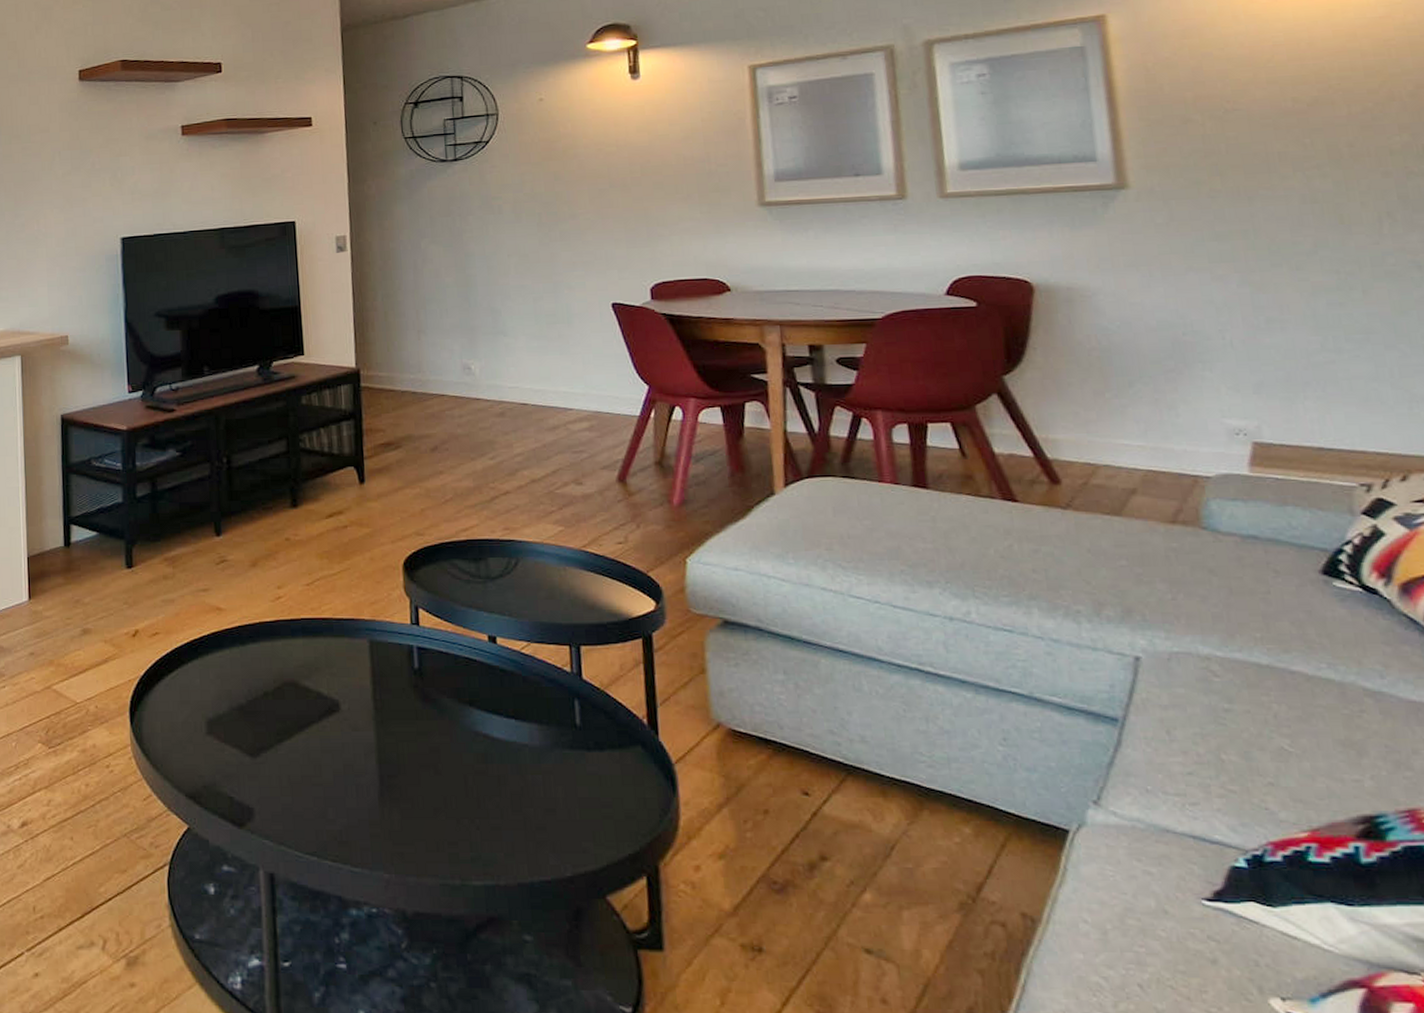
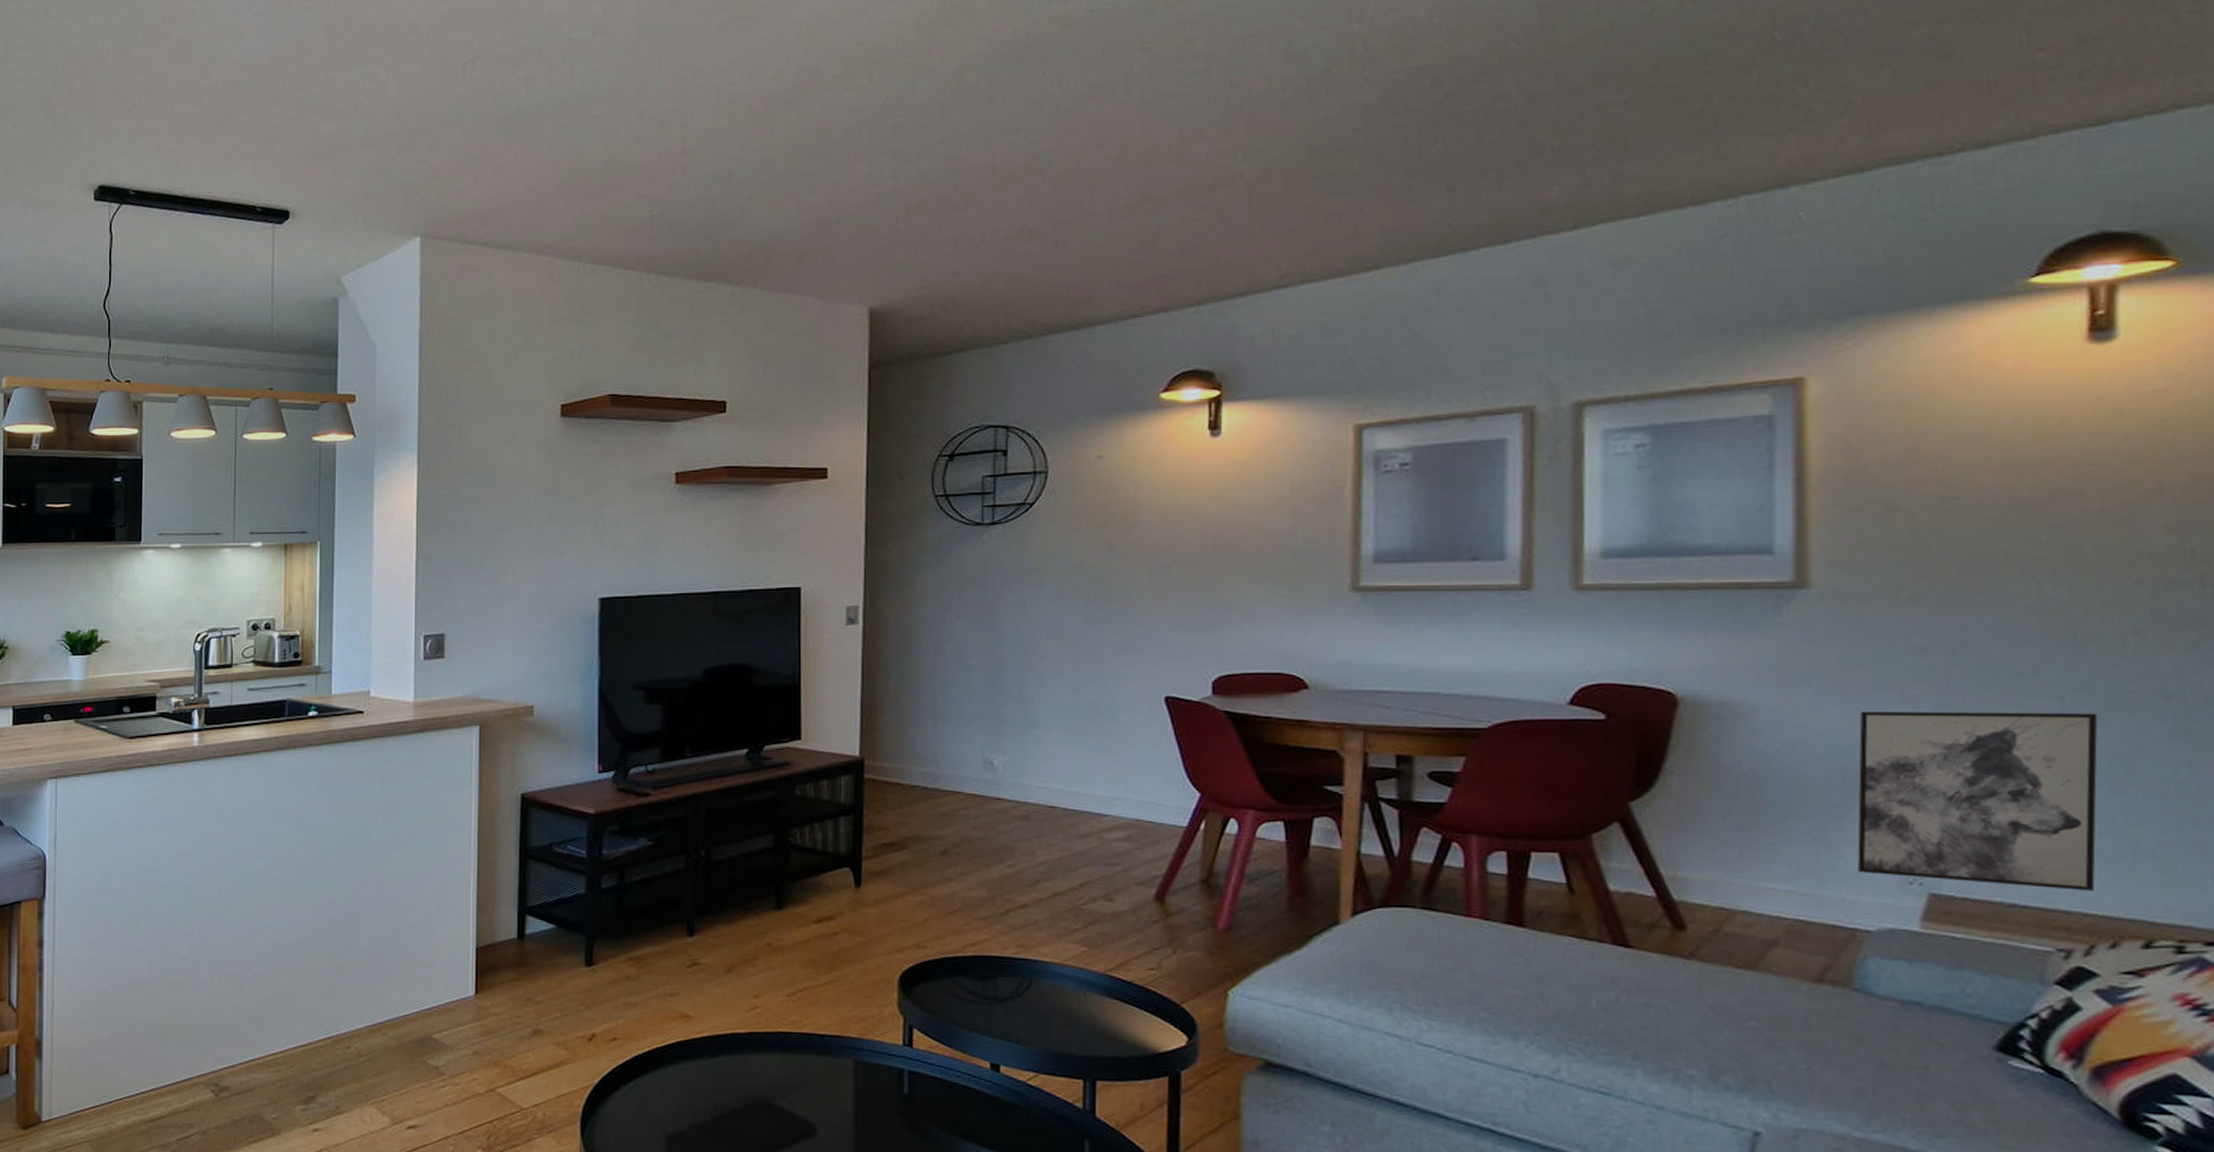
wall art: none [1180,283,1384,434] -> present [1857,711,2098,891]

